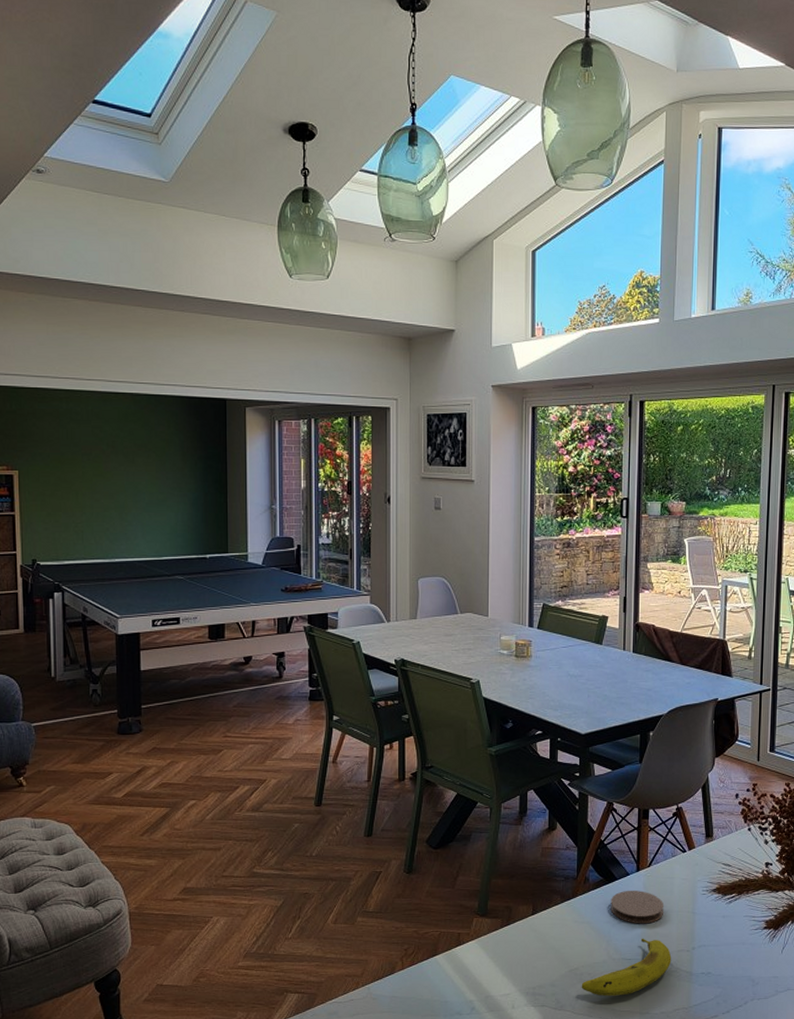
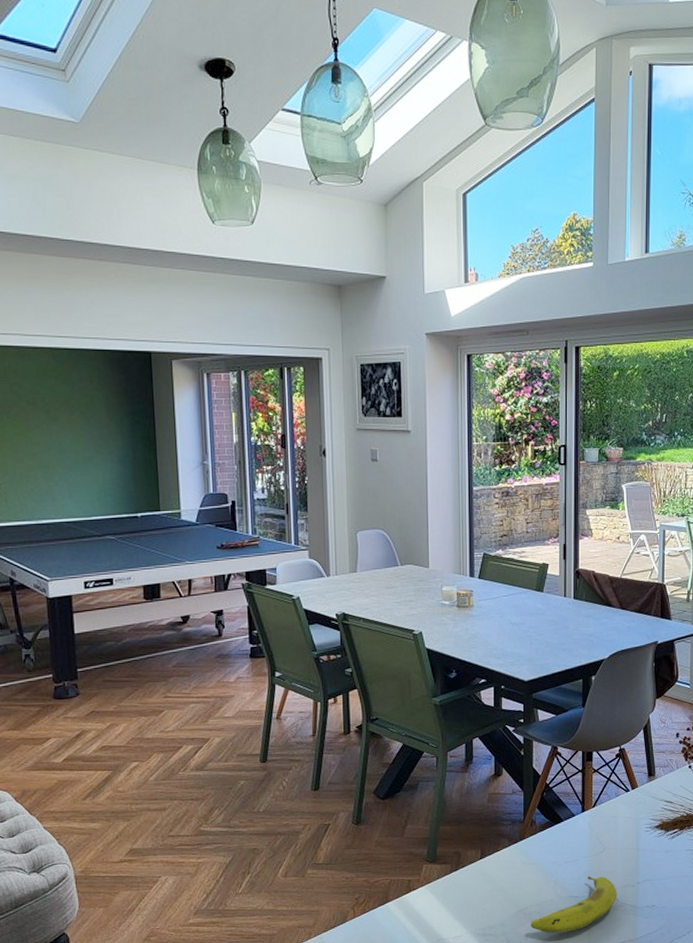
coaster: present [610,890,663,924] -> none [557,830,608,863]

